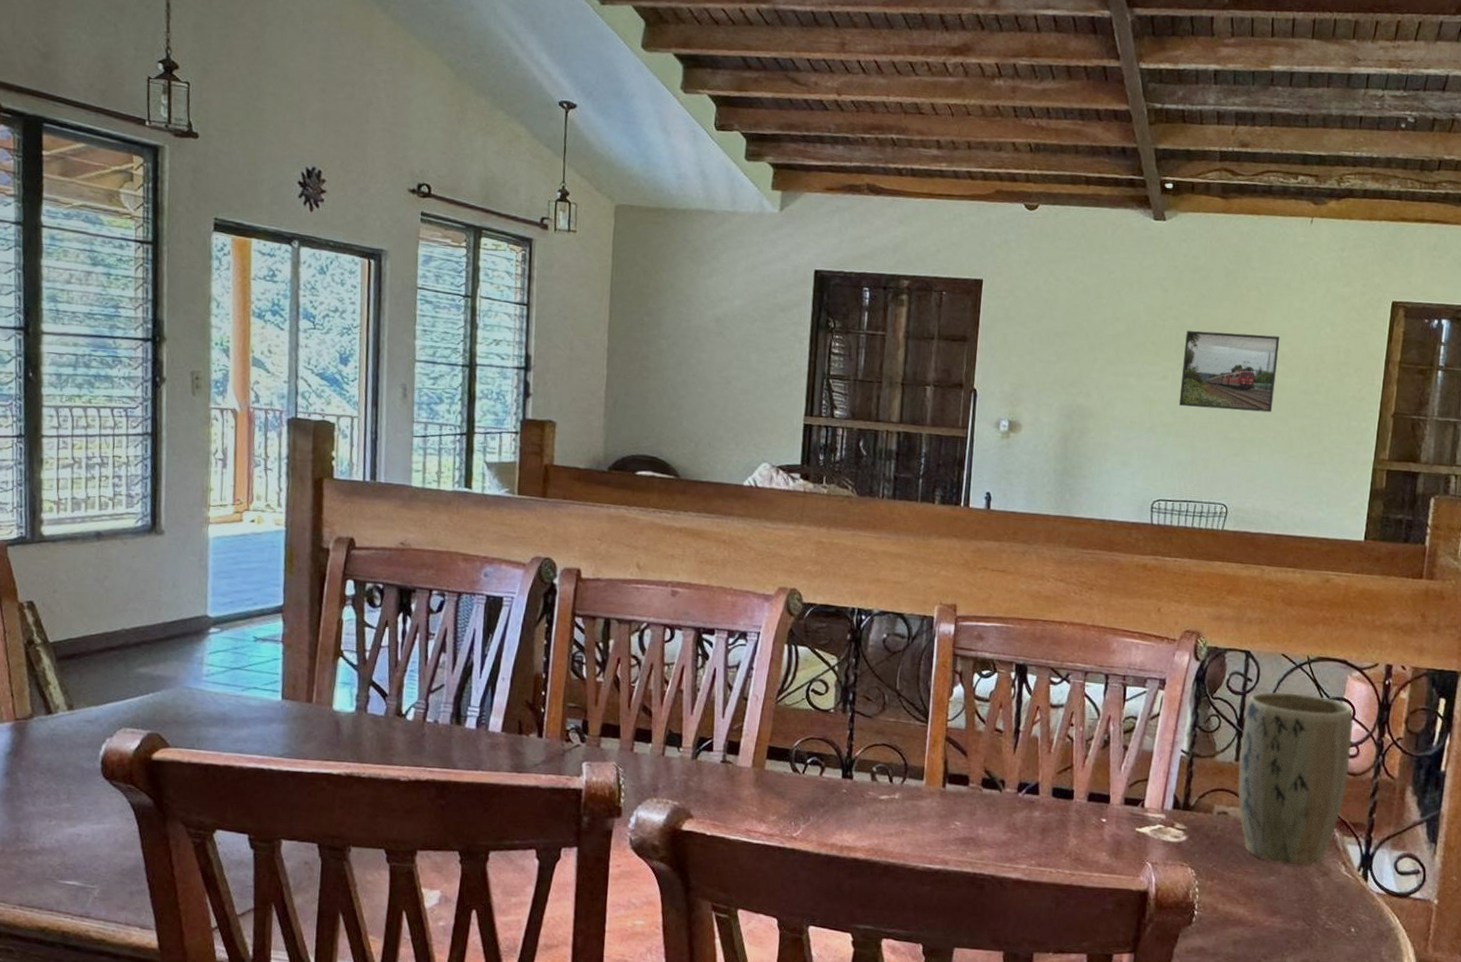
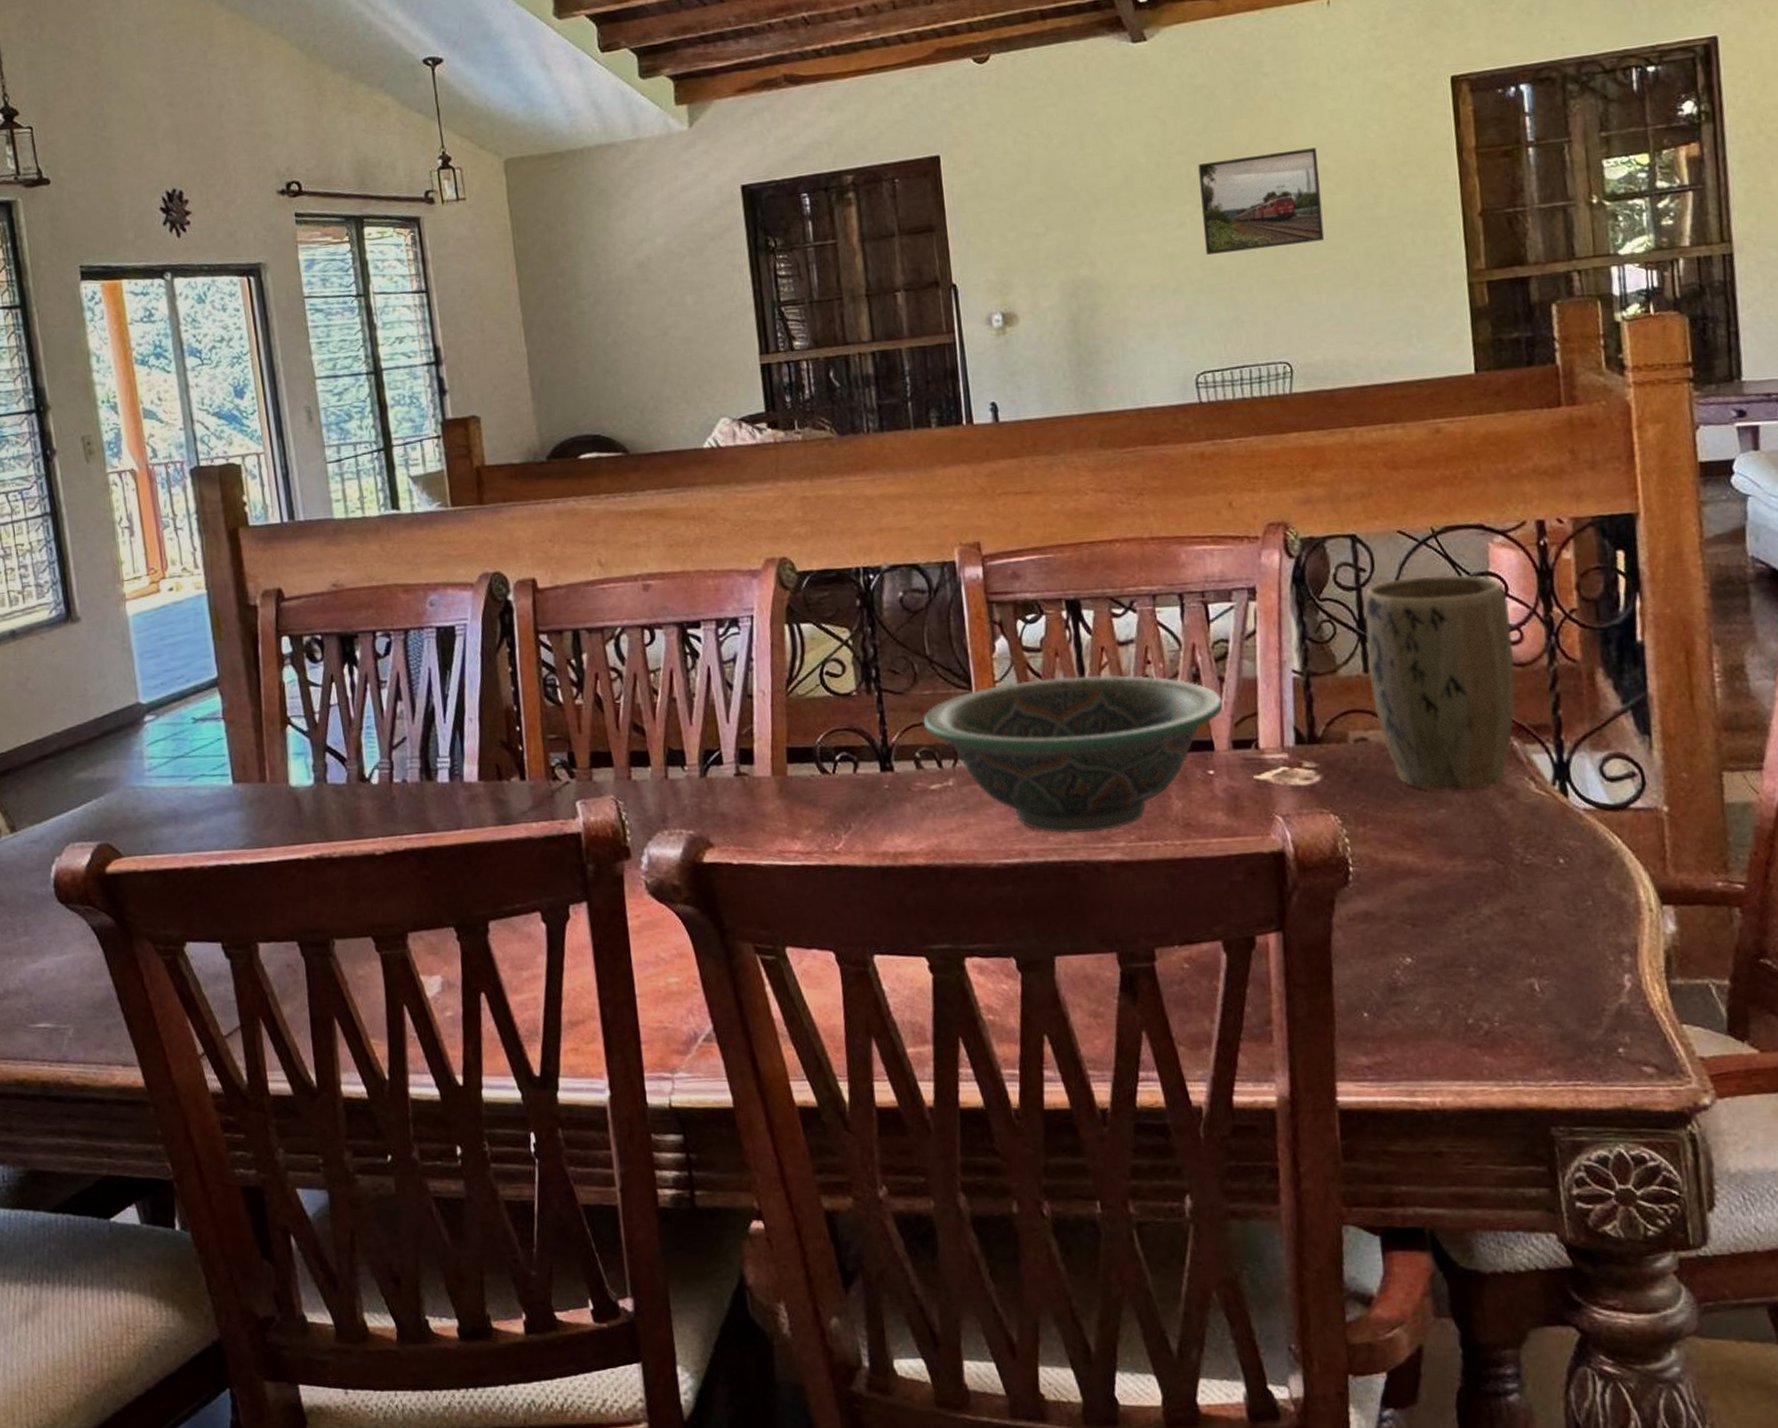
decorative bowl: none [883,723,1123,854] -> present [923,675,1223,834]

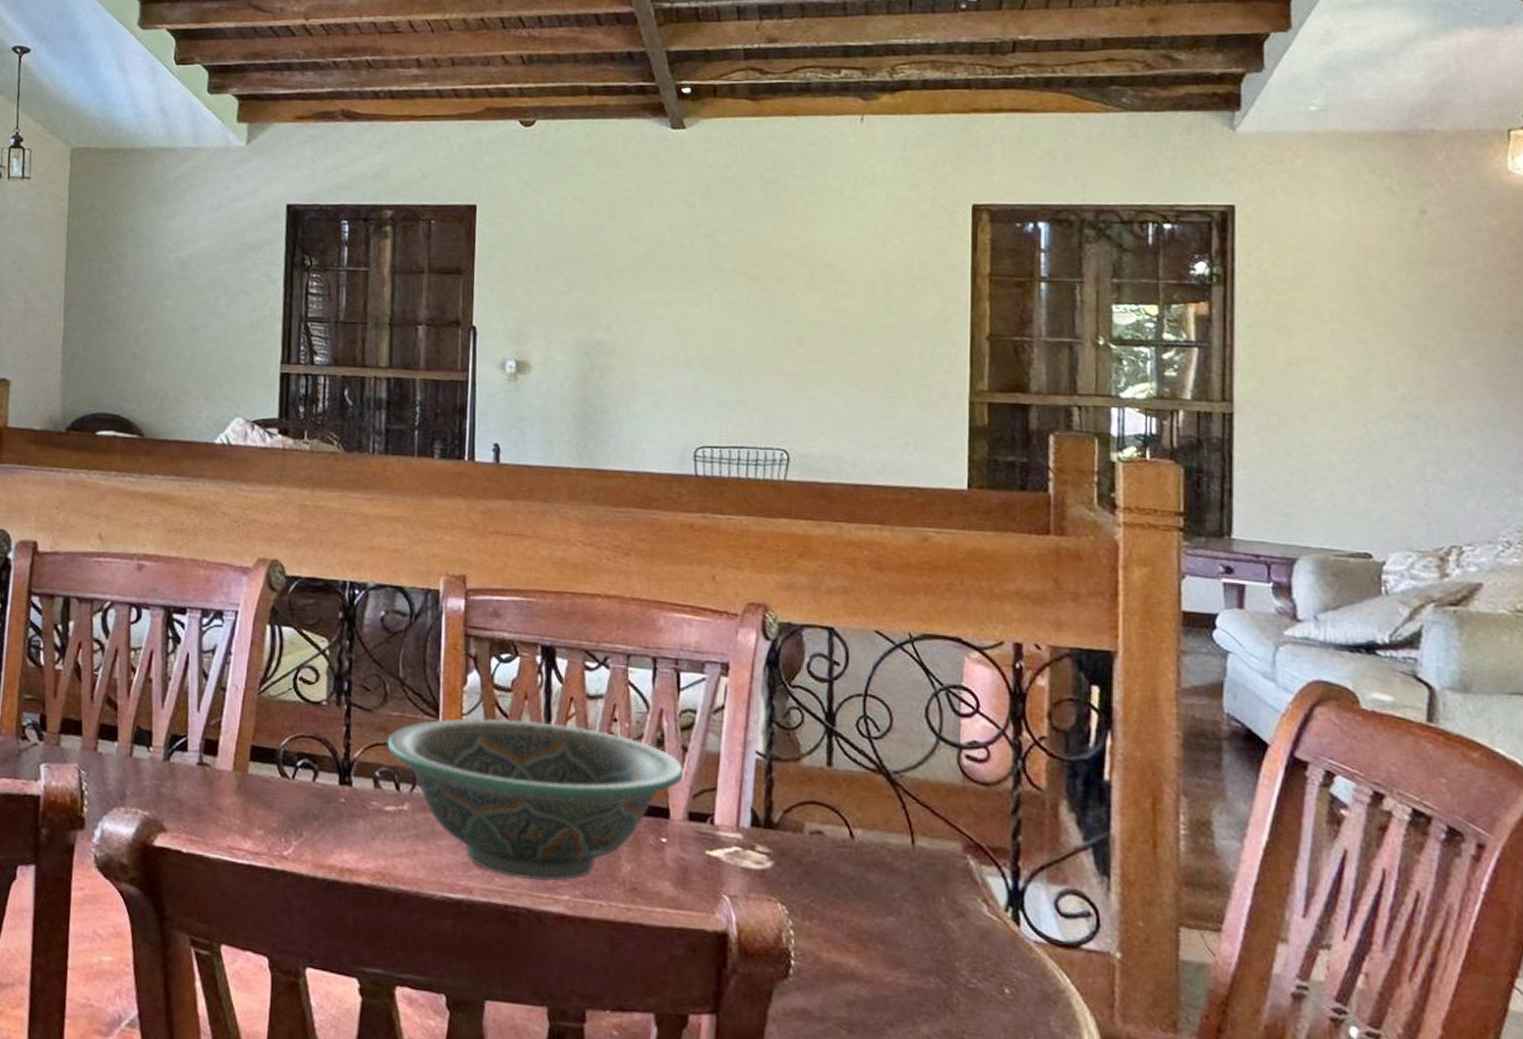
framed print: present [1198,147,1325,256] -> none [718,249,836,340]
plant pot: present [1364,575,1515,792] -> none [832,678,979,903]

